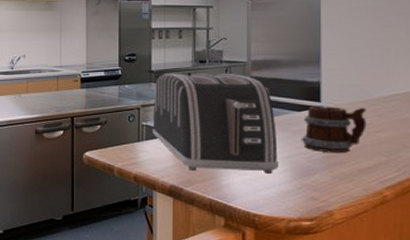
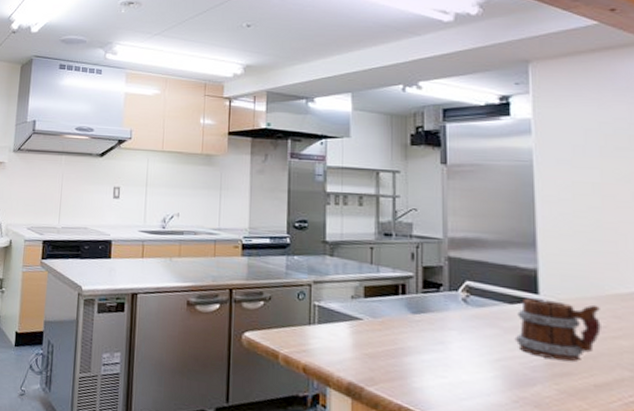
toaster: present [152,73,279,174] -> none [326,245,487,380]

